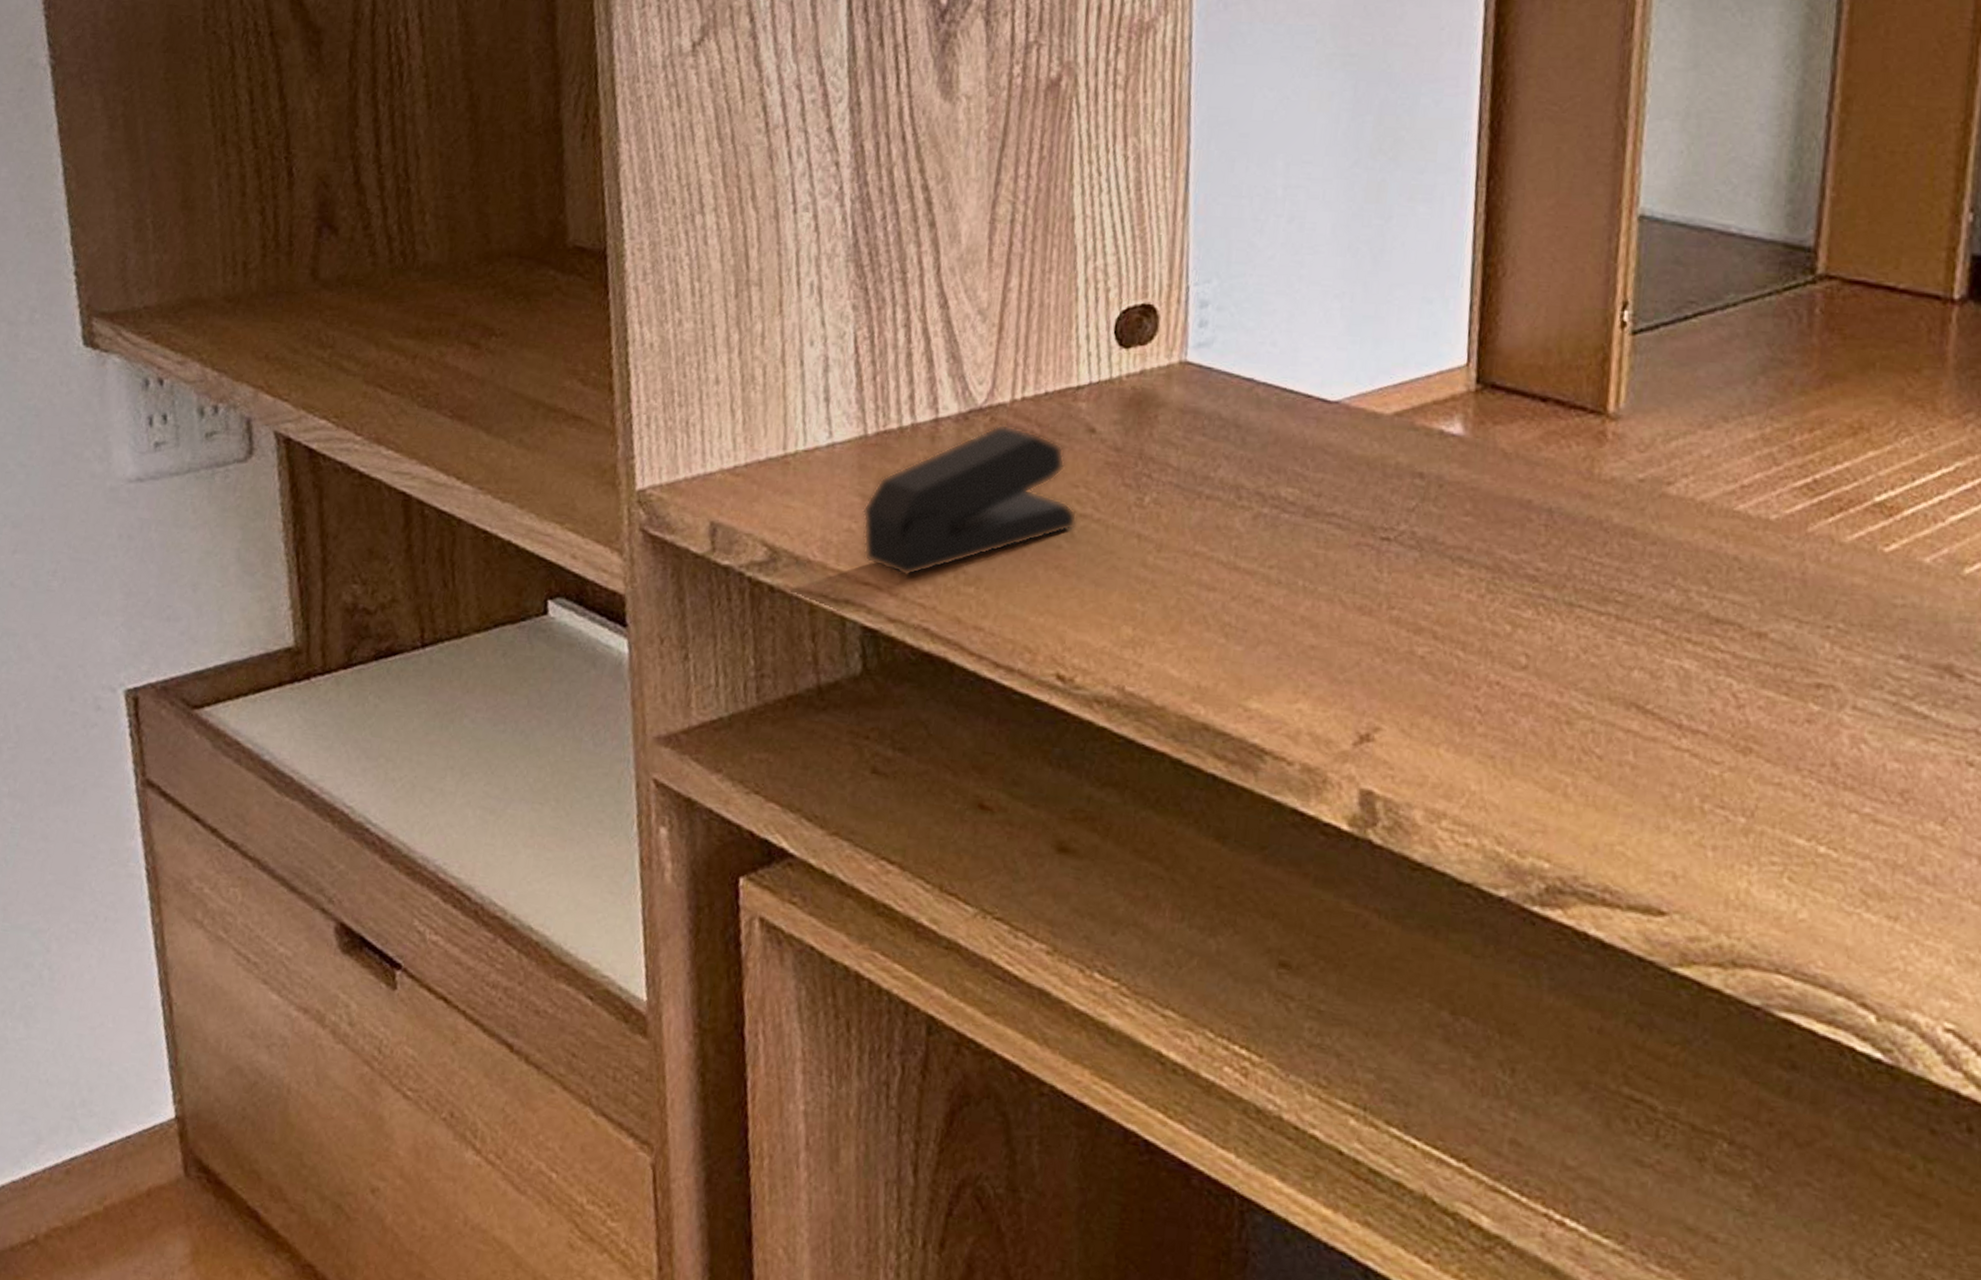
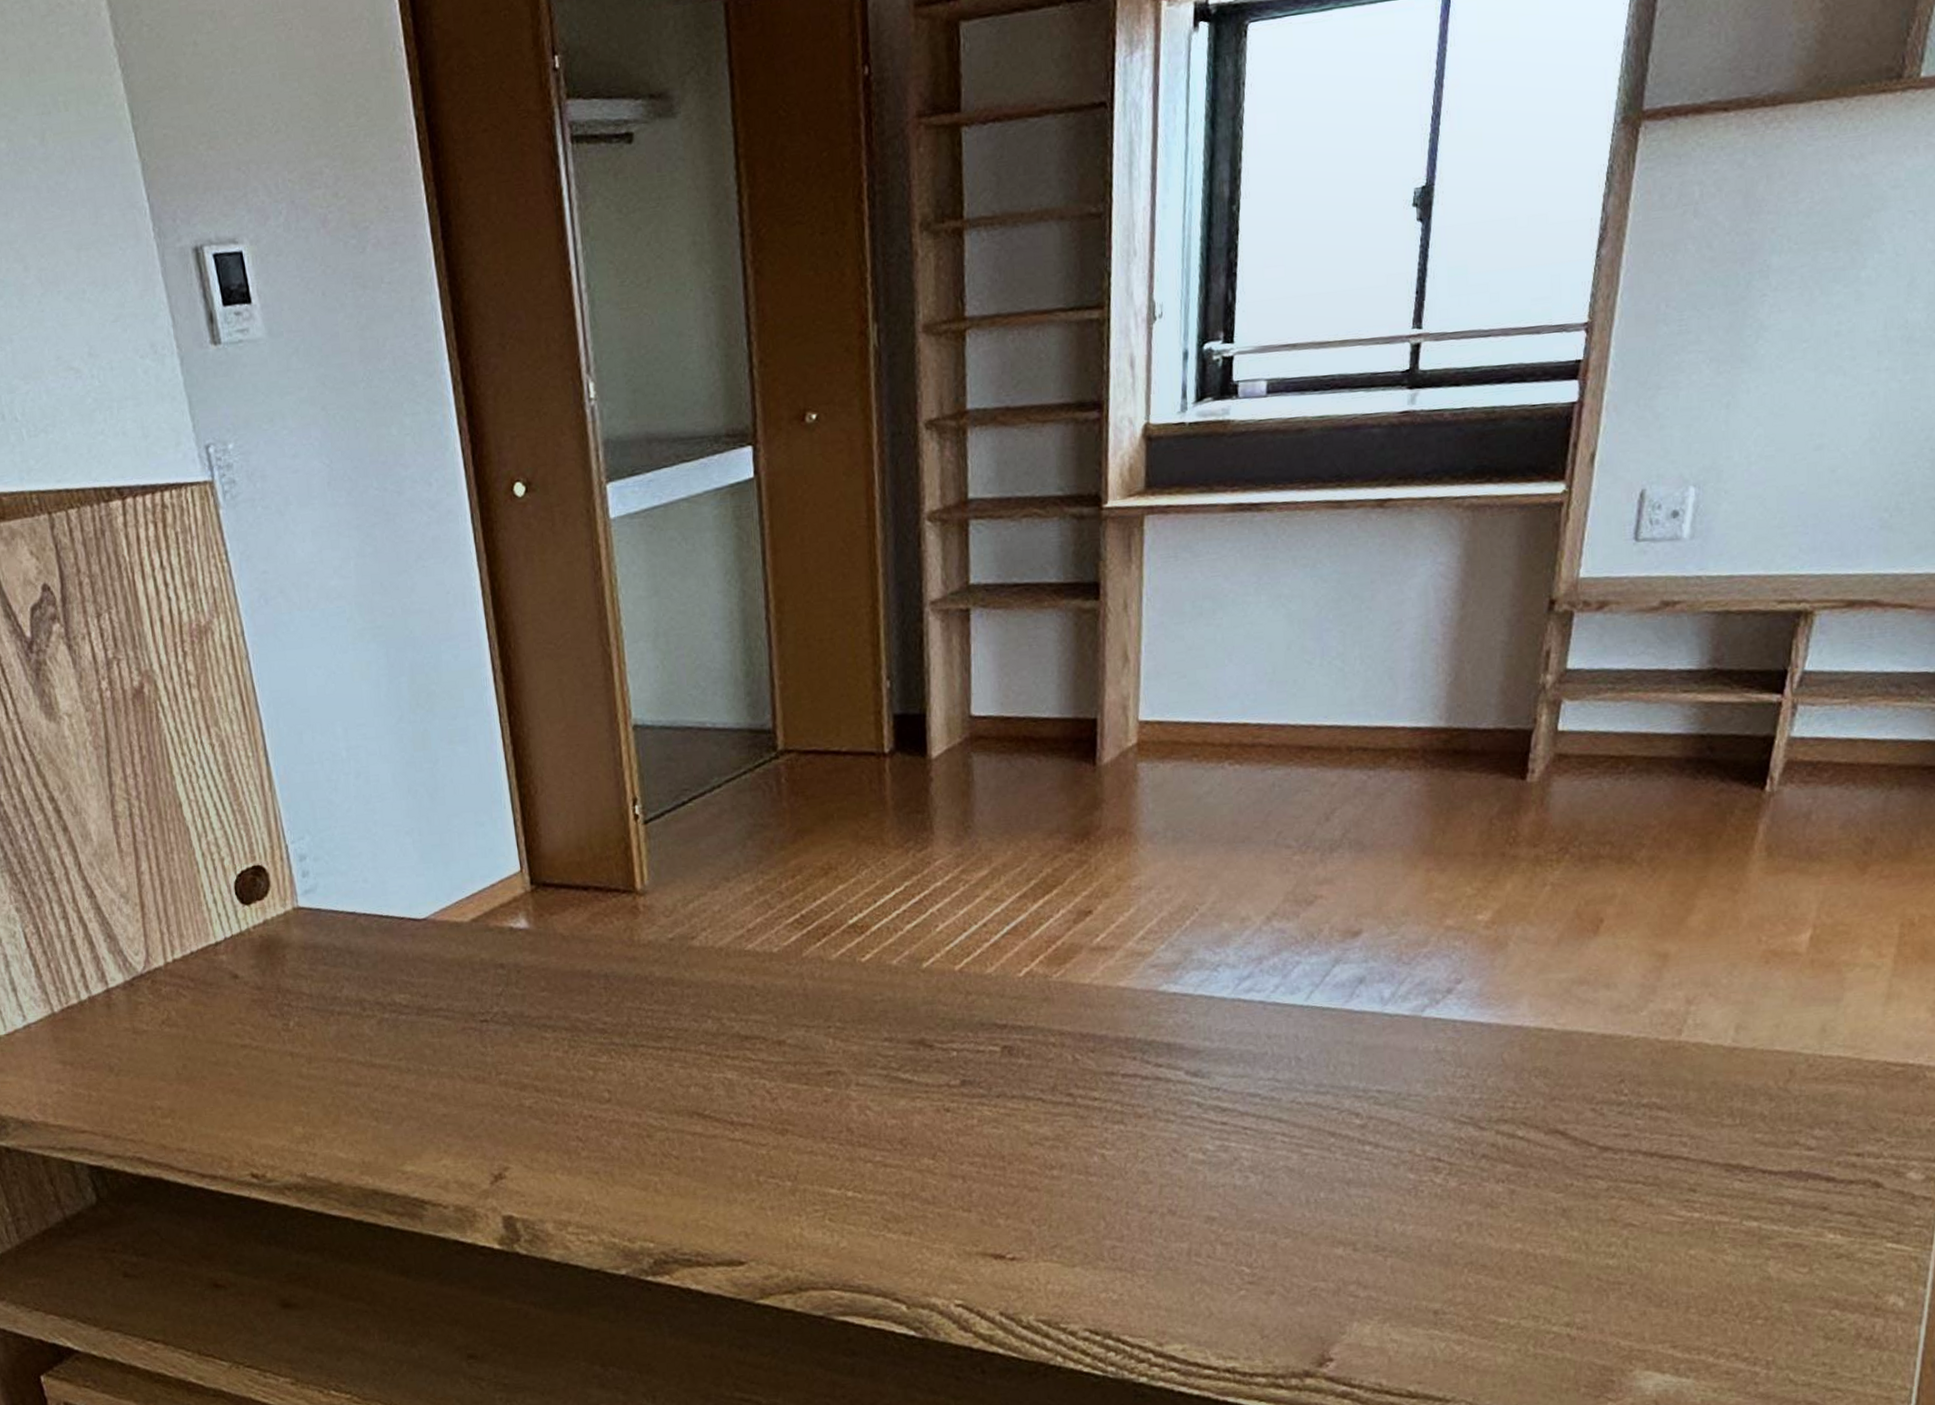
stapler: present [862,424,1078,577] -> none [65,983,240,1121]

